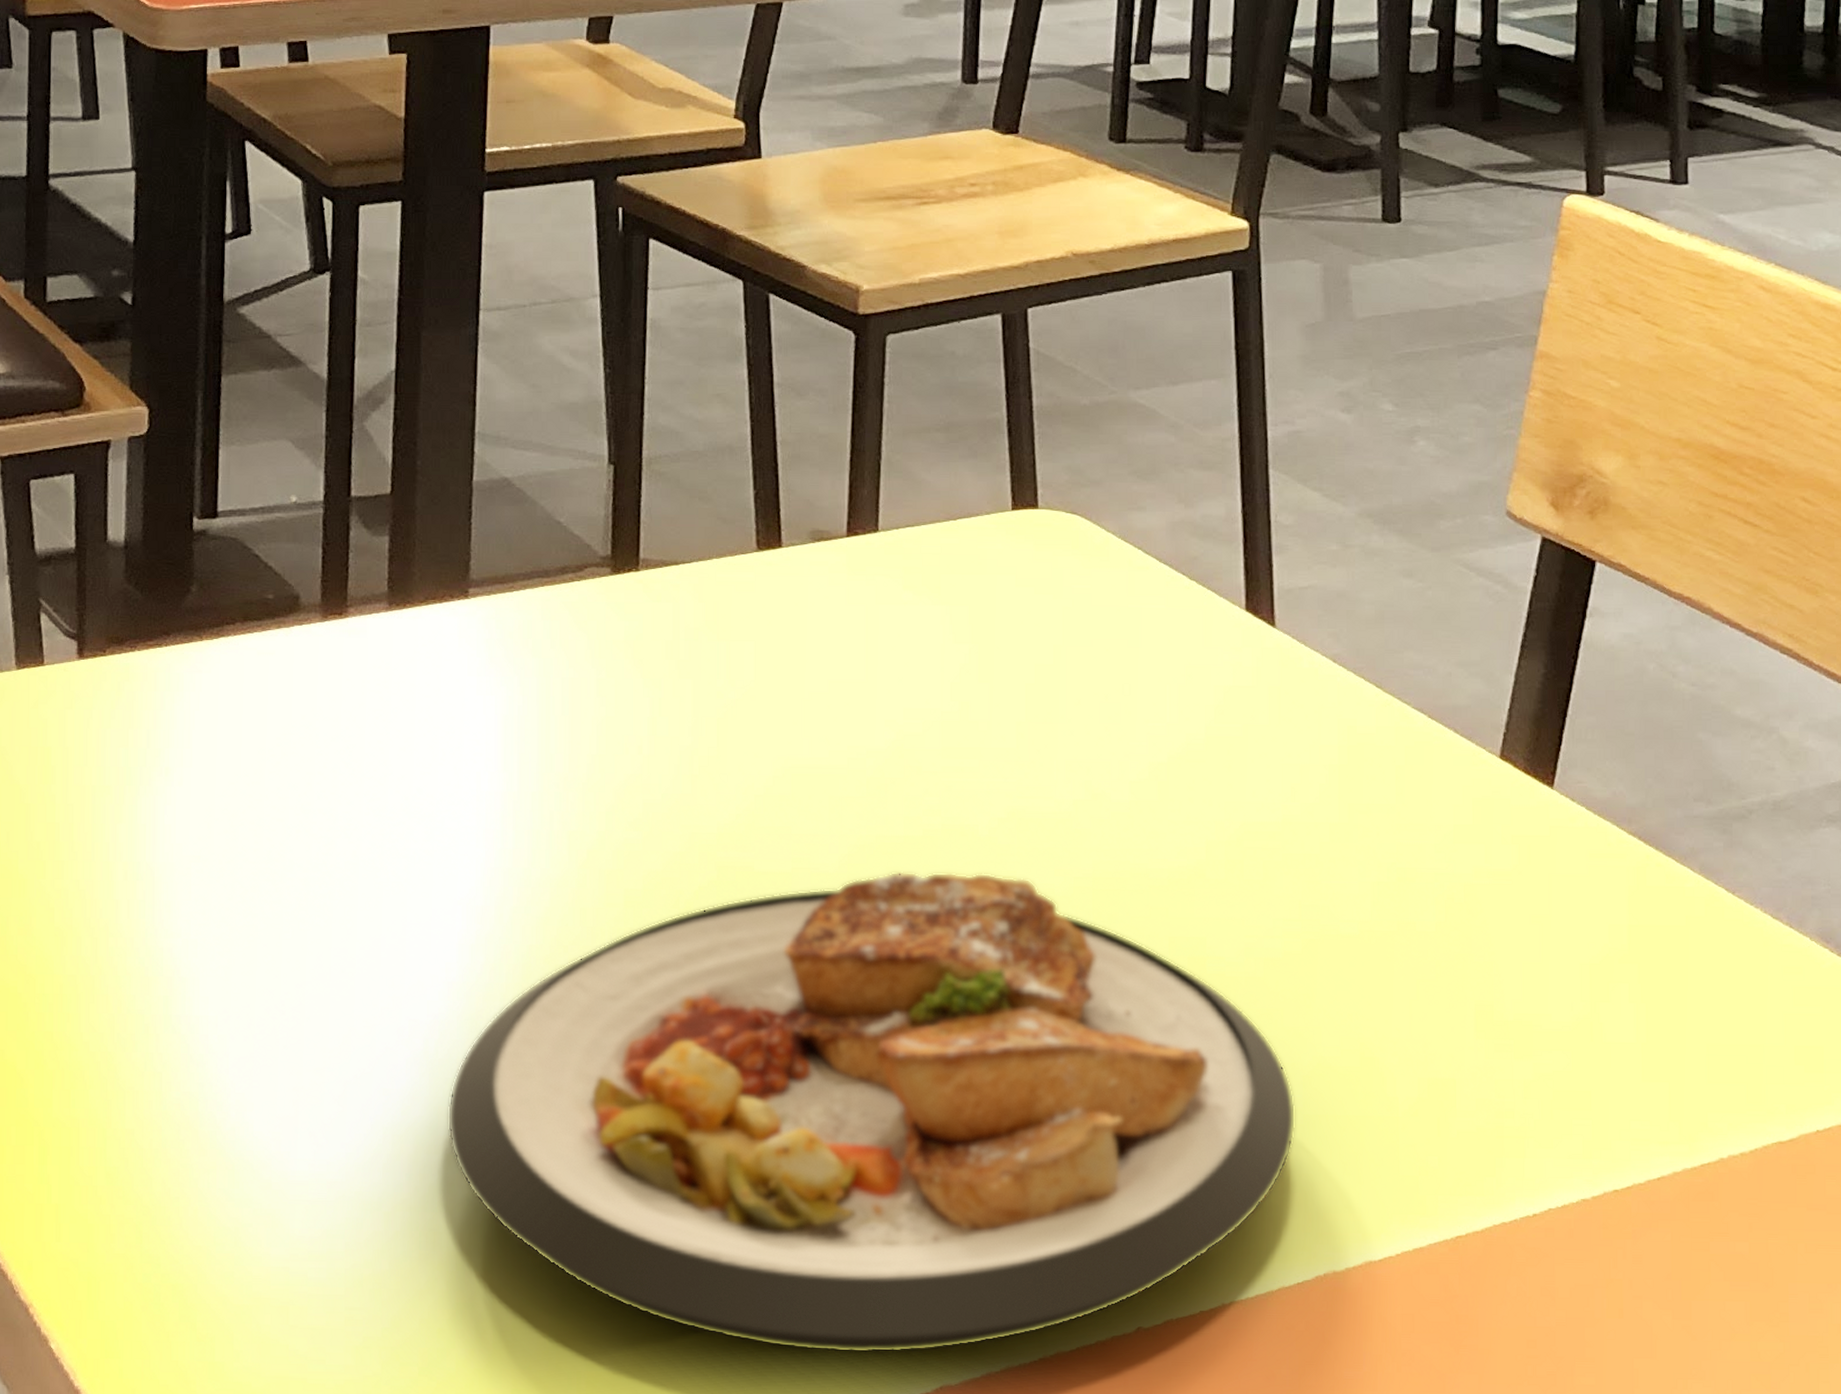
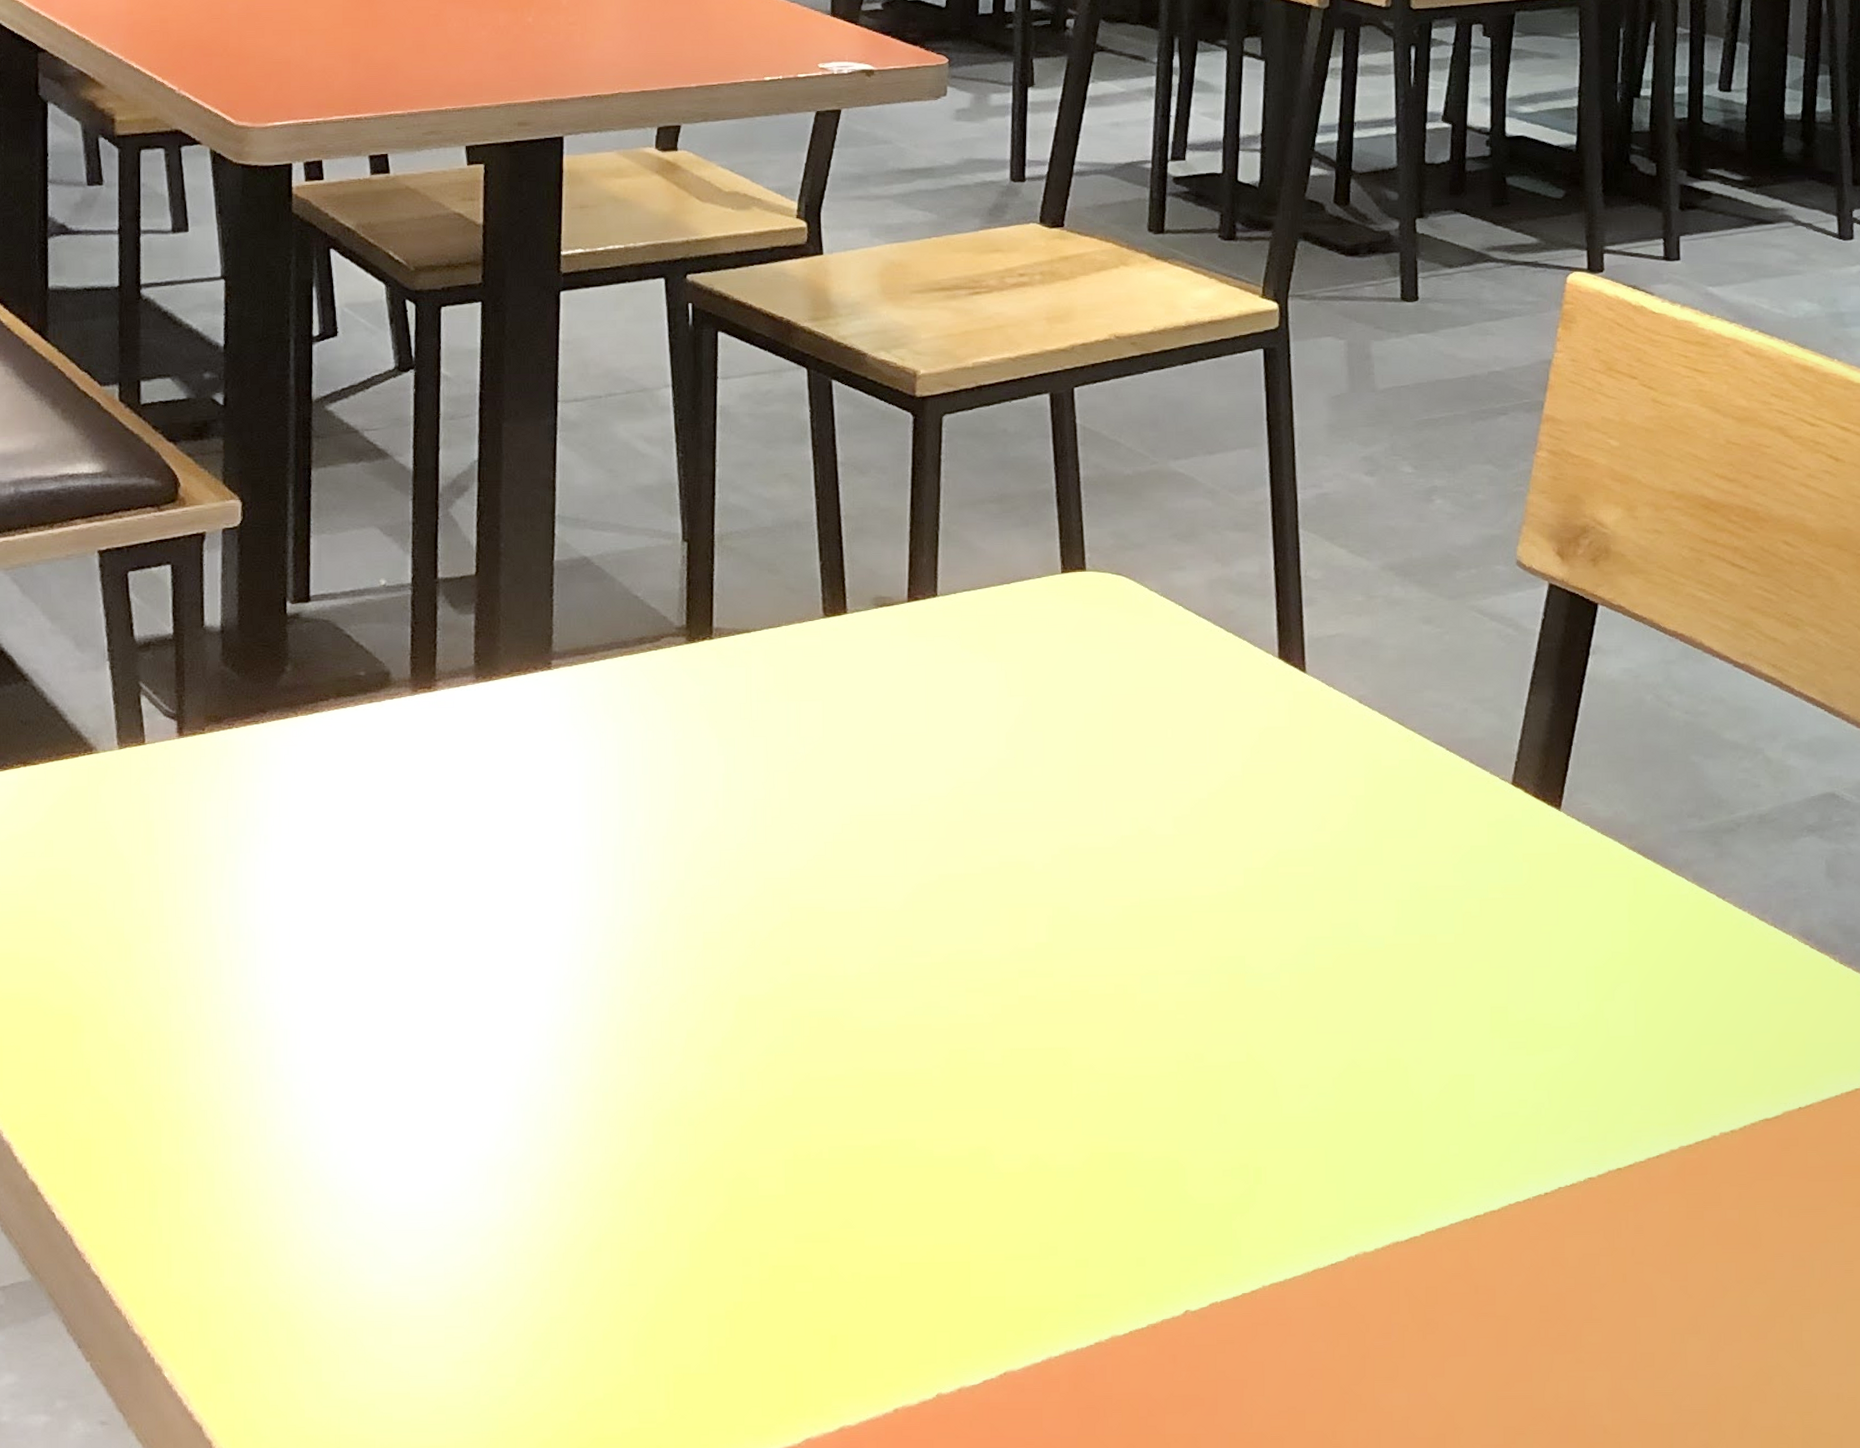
plate: present [447,871,1296,1354] -> none [539,905,1329,1347]

